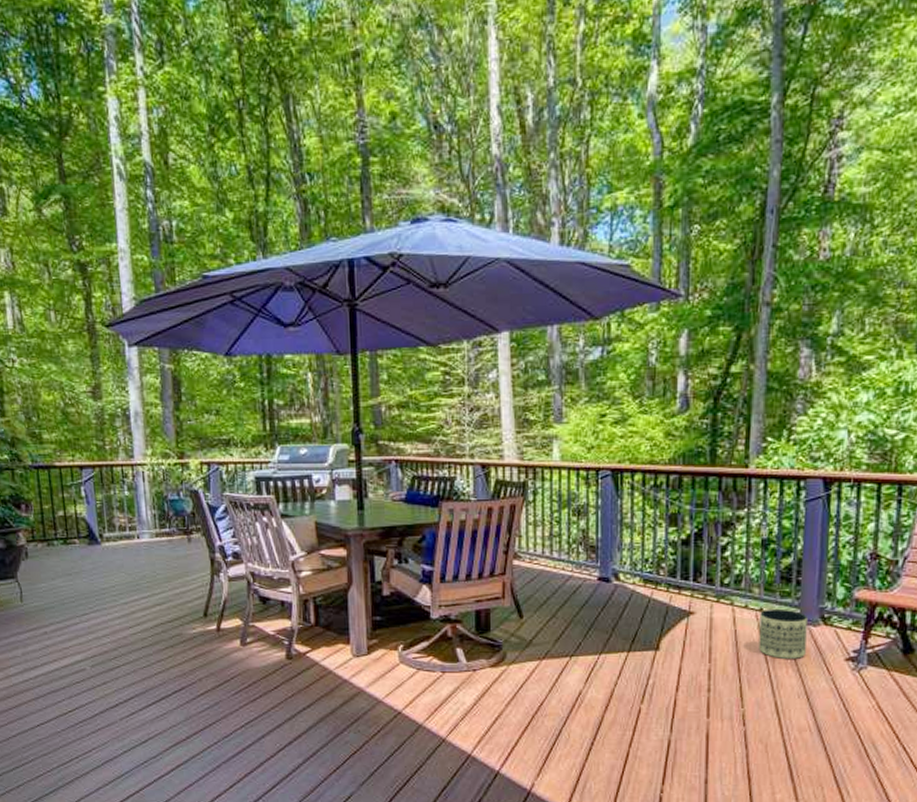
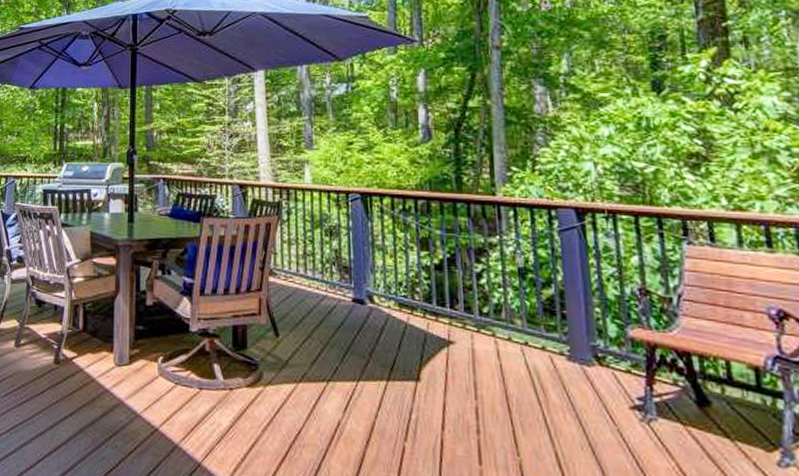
planter: present [758,608,808,659] -> none [525,343,583,403]

